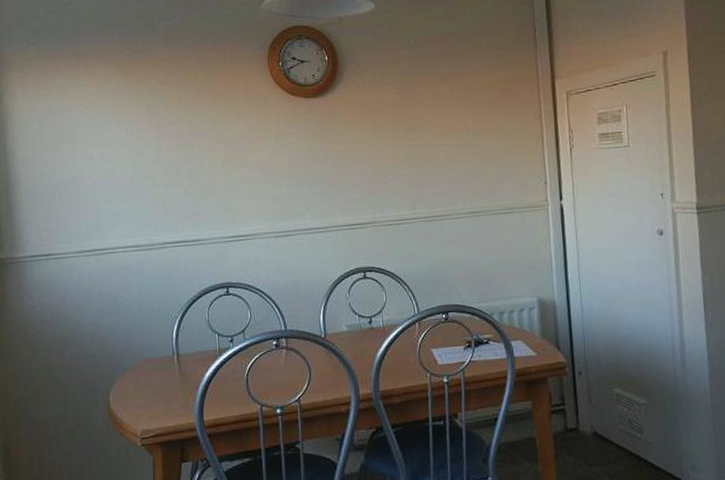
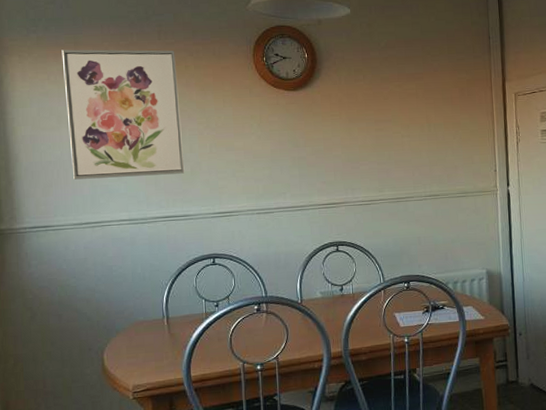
wall art: none [63,57,195,203] -> present [61,49,185,180]

